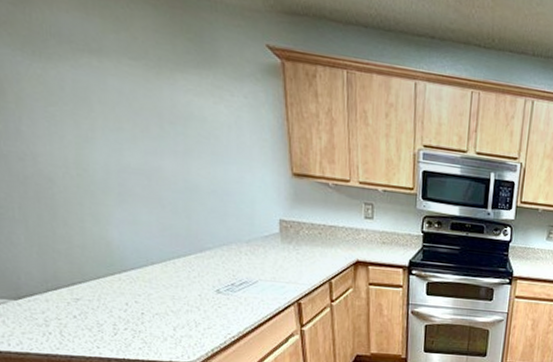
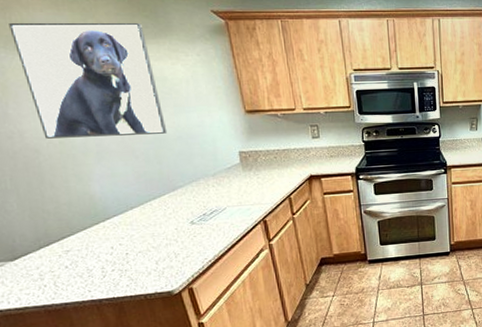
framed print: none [28,20,201,185] -> present [9,22,168,139]

